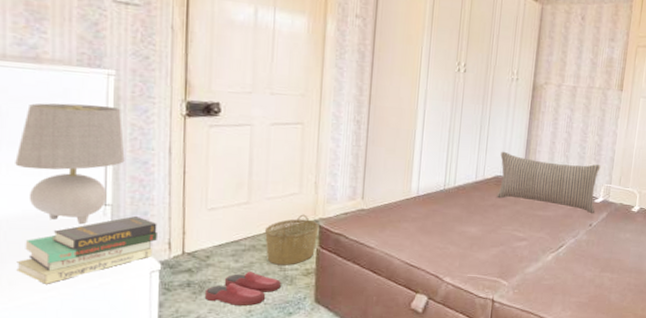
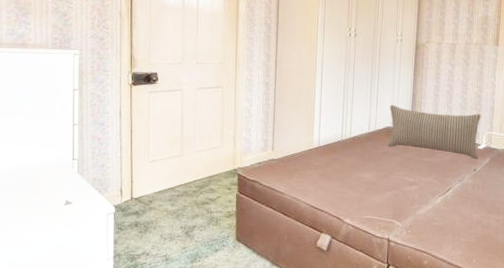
table lamp: present [15,103,125,225] -> none [9,78,87,176]
books: present [16,215,157,284] -> none [10,167,112,224]
slippers: present [204,271,281,306] -> none [148,214,208,243]
basket: present [265,214,319,265] -> none [195,164,238,208]

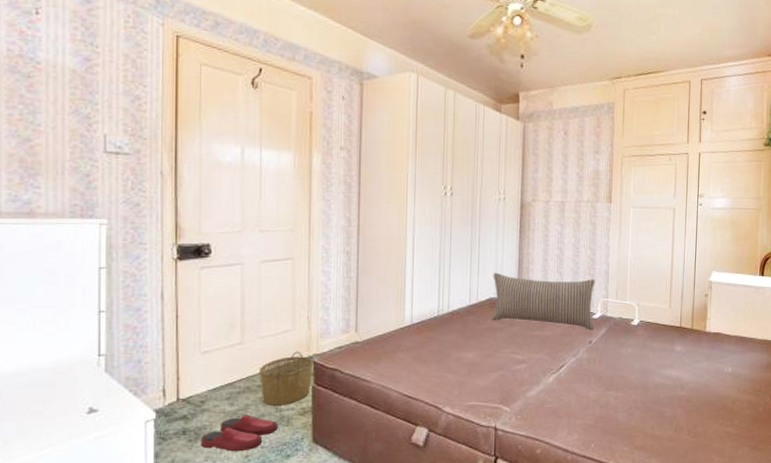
slippers: none [148,214,208,243] -> present [200,414,277,451]
basket: none [195,164,238,208] -> present [259,351,314,406]

